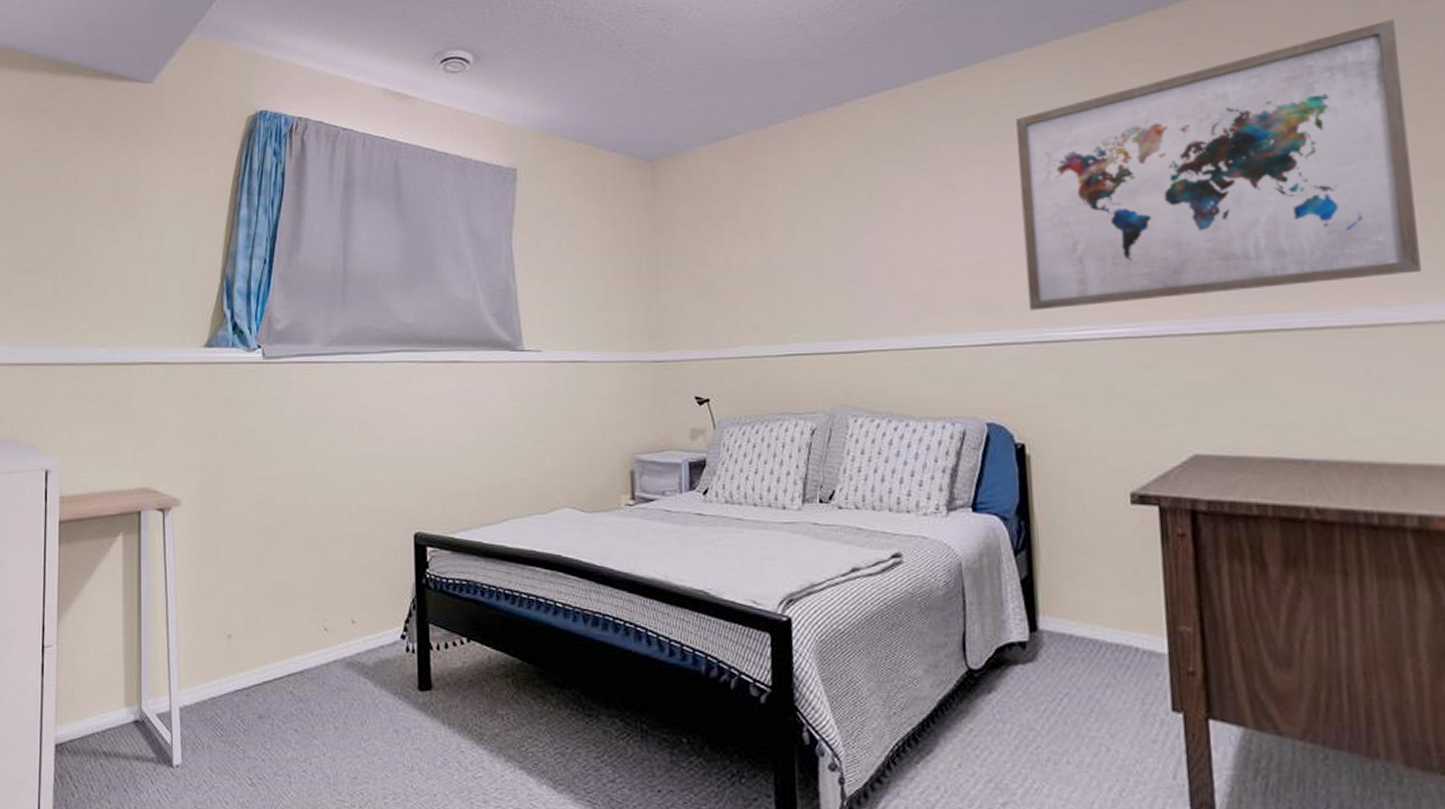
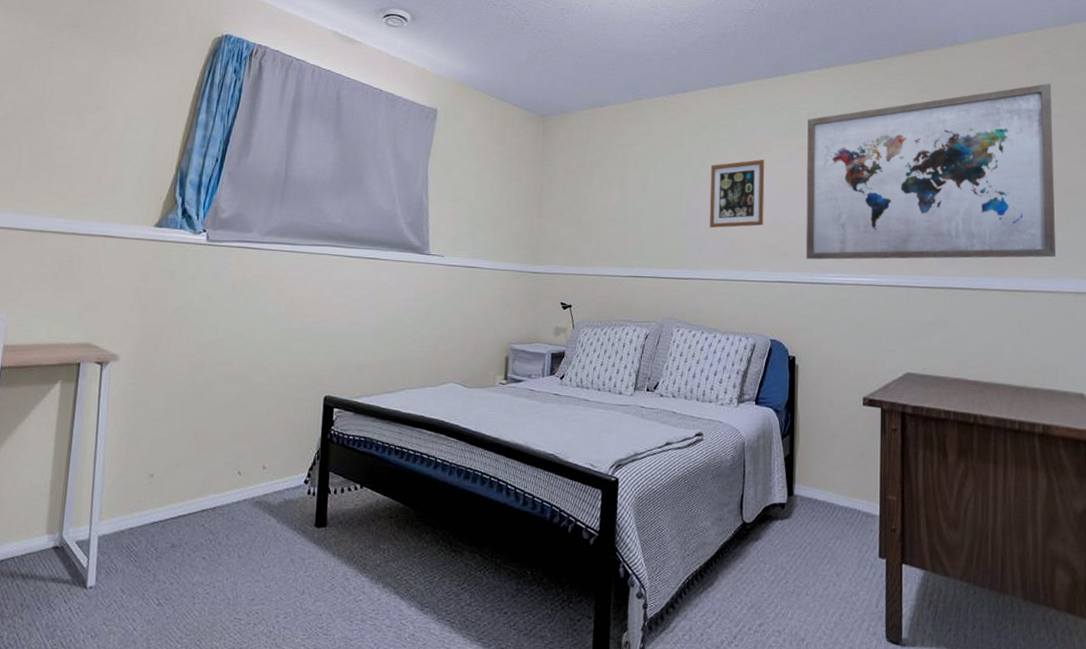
picture frame: none [882,181,964,282] -> present [709,159,765,228]

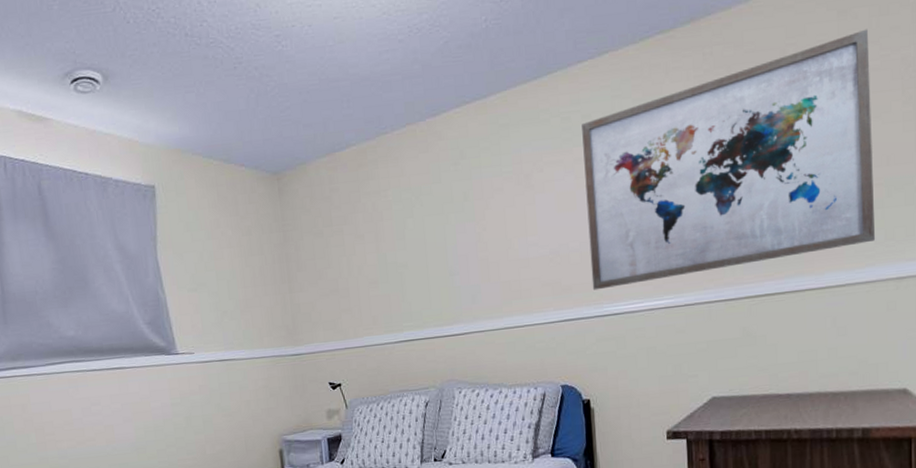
picture frame: present [709,159,765,228] -> none [475,181,542,273]

